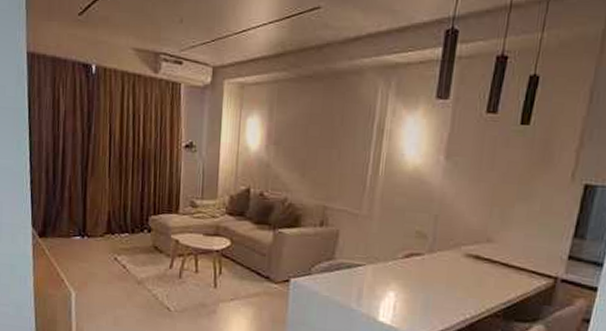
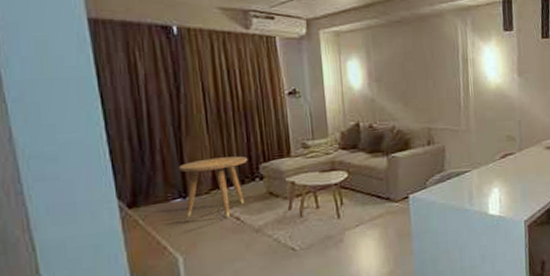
side table: none [81,202,140,264] -> present [178,156,248,218]

